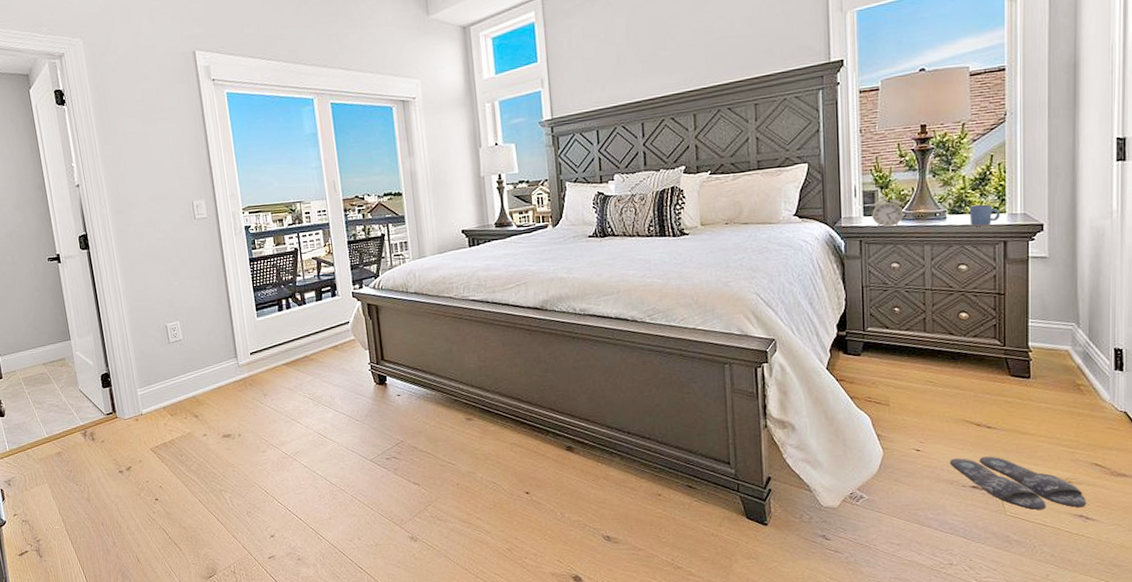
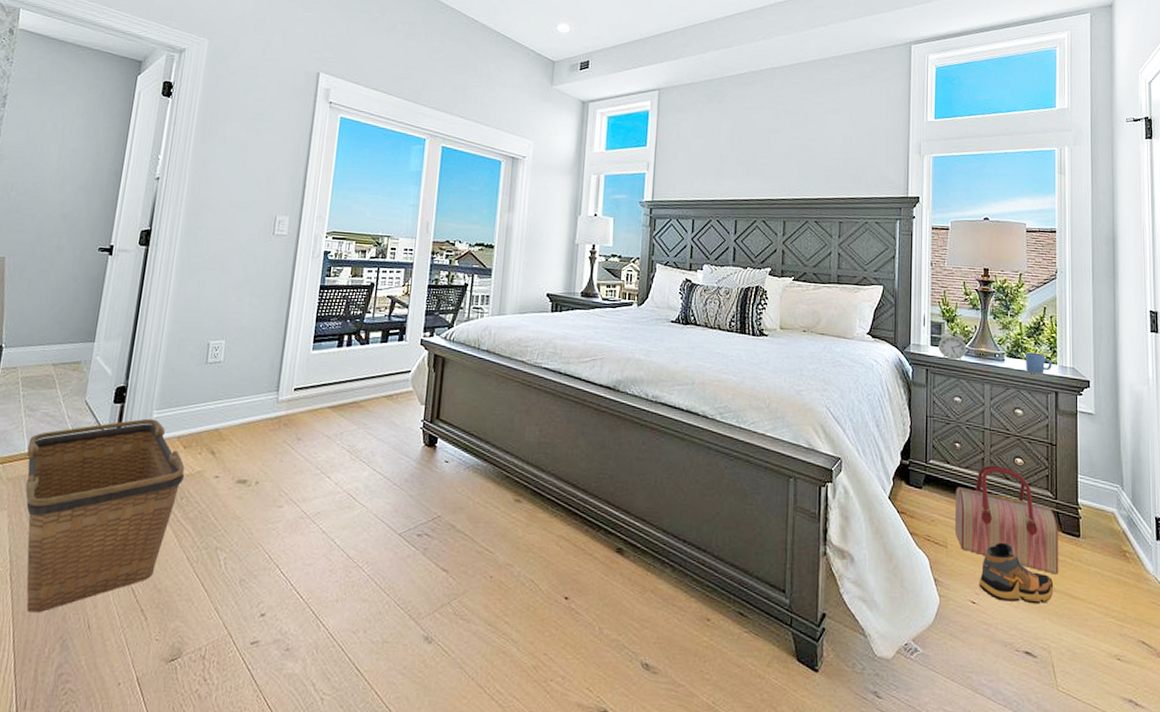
bicycle basket: none [45,396,179,556] -> present [25,418,185,613]
handbag: none [895,323,1007,416] -> present [954,466,1059,575]
athletic shoe: none [923,393,1002,445] -> present [979,542,1054,603]
slippers: present [950,456,1086,510] -> none [1005,617,1135,691]

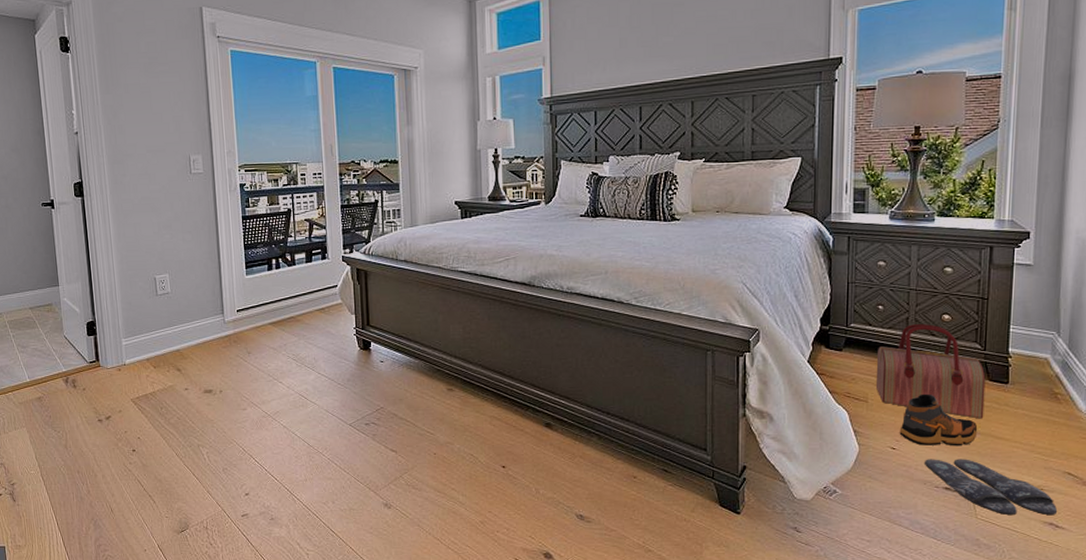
bicycle basket: present [25,418,185,613] -> none [27,346,160,502]
alarm clock: present [938,328,967,362] -> none [861,193,893,226]
slippers: none [1005,617,1135,691] -> present [925,459,1057,516]
mug: present [1025,352,1052,375] -> none [957,208,988,231]

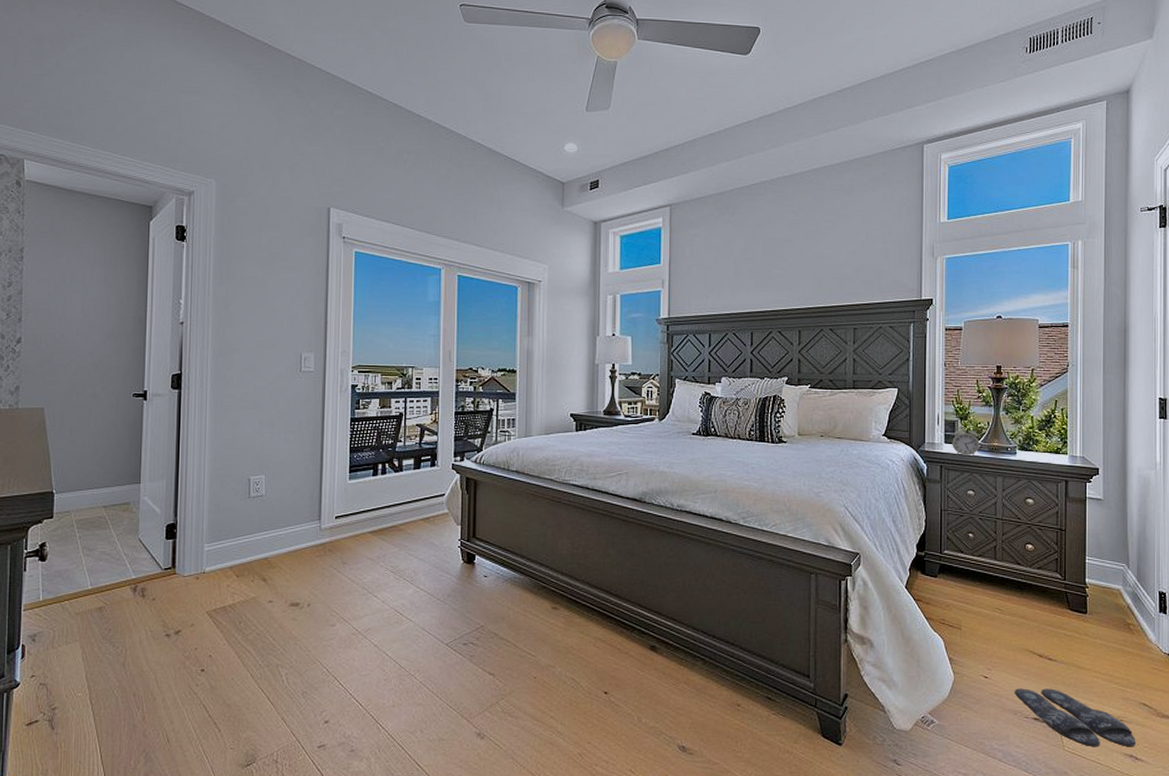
alarm clock: none [861,193,893,226] -> present [952,425,980,457]
handbag: present [875,324,986,419] -> none [968,553,1067,648]
athletic shoe: present [899,393,978,445] -> none [991,622,1062,675]

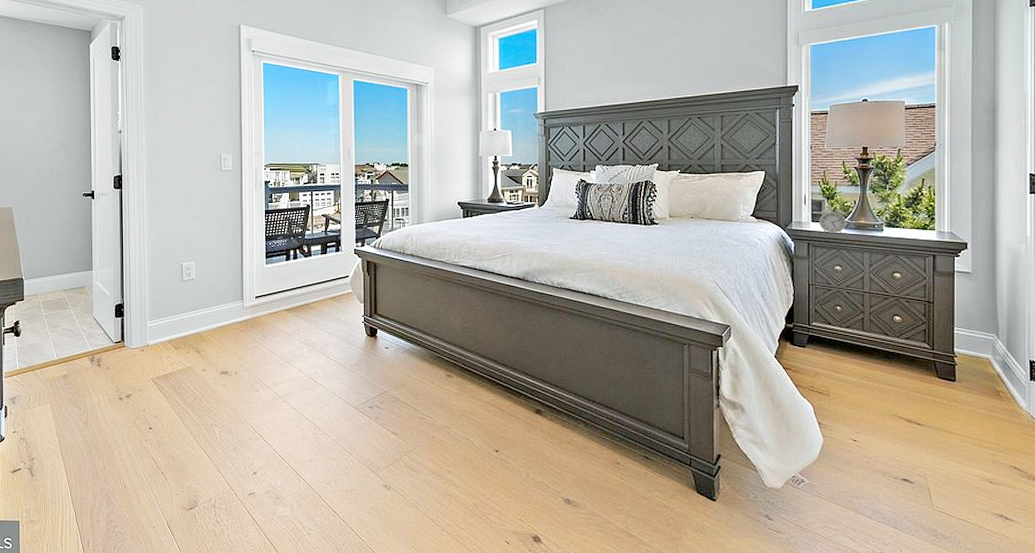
slippers: present [1015,688,1135,747] -> none [884,451,1005,508]

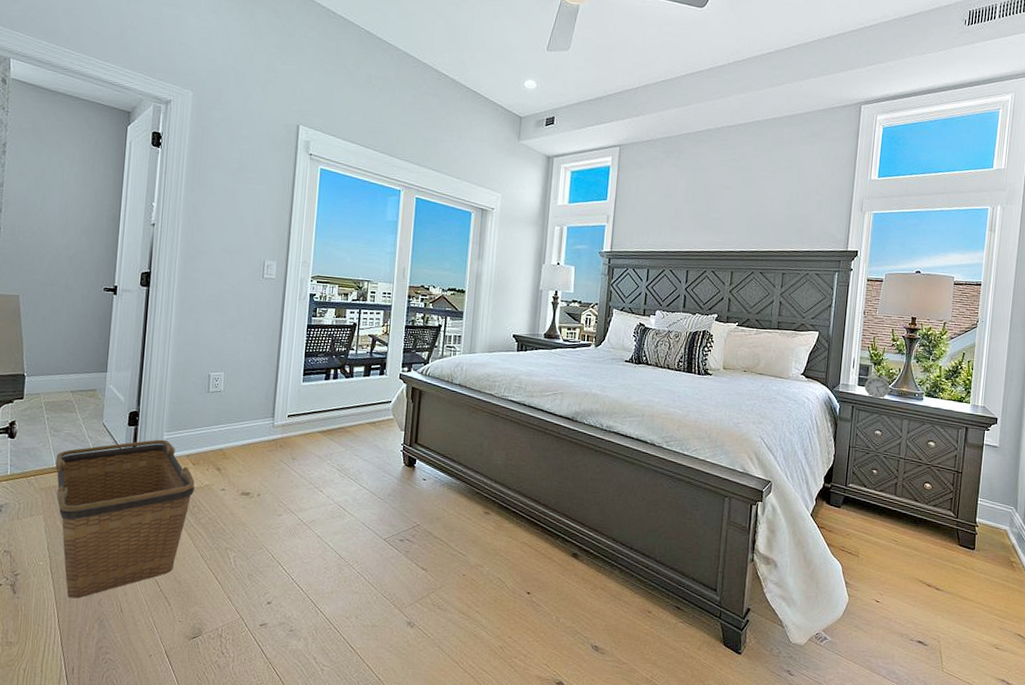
bicycle basket: none [56,328,179,478] -> present [55,439,195,599]

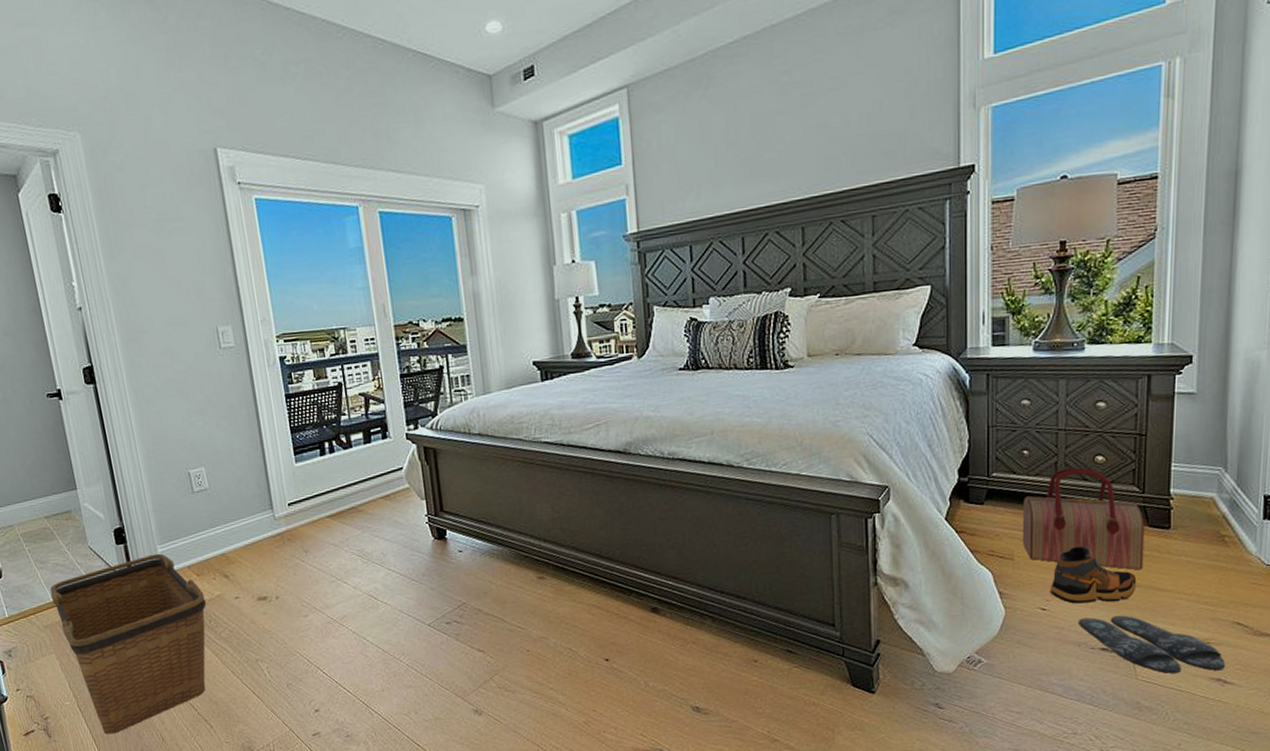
alarm clock: present [864,370,891,400] -> none [1001,321,1038,359]
handbag: none [866,489,957,580] -> present [1022,467,1145,570]
athletic shoe: none [883,553,948,603] -> present [1050,546,1137,604]
slippers: none [903,613,1008,673] -> present [1079,615,1225,673]

